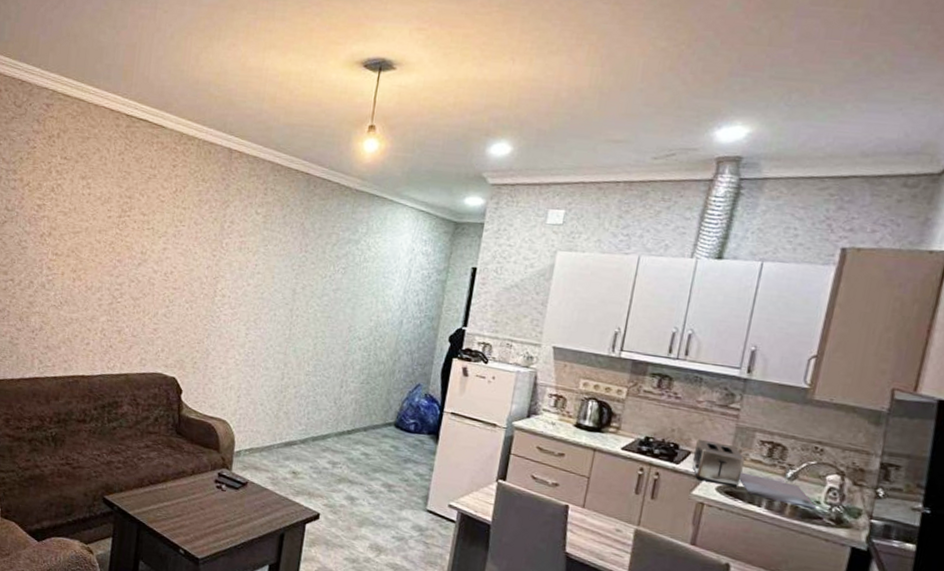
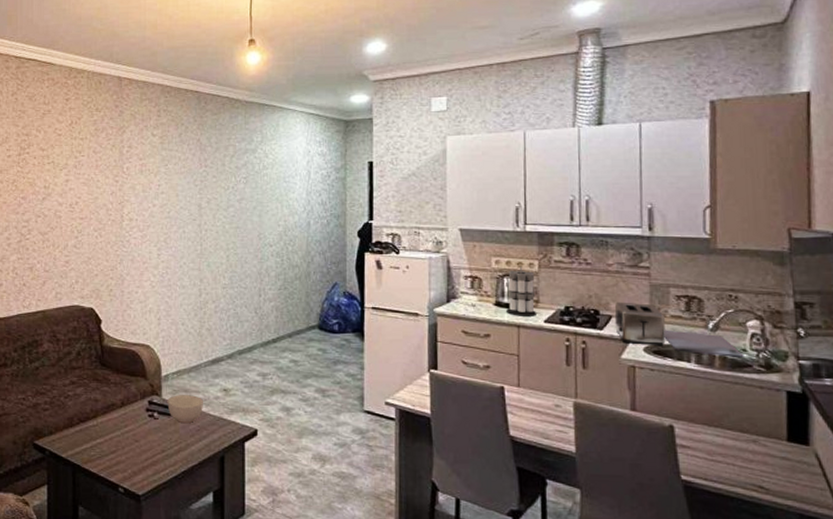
bowl: none [236,471,272,500] -> present [167,395,204,424]
spice rack: none [585,391,622,442] -> present [507,266,536,316]

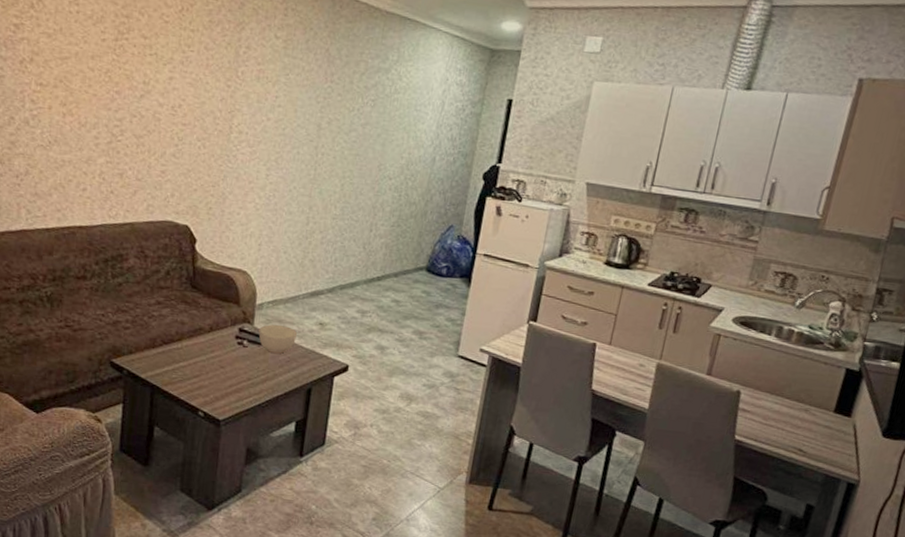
spice rack: present [507,266,536,316] -> none [614,227,650,279]
toaster: present [614,302,666,347] -> none [711,272,761,319]
cutting board: present [664,330,744,358] -> none [753,303,820,336]

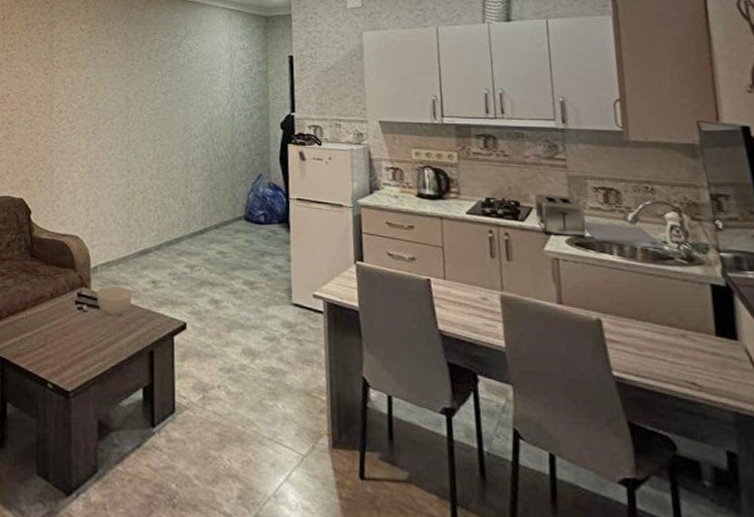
toaster: none [711,272,761,319] -> present [535,193,587,239]
cutting board: none [753,303,820,336] -> present [584,221,666,251]

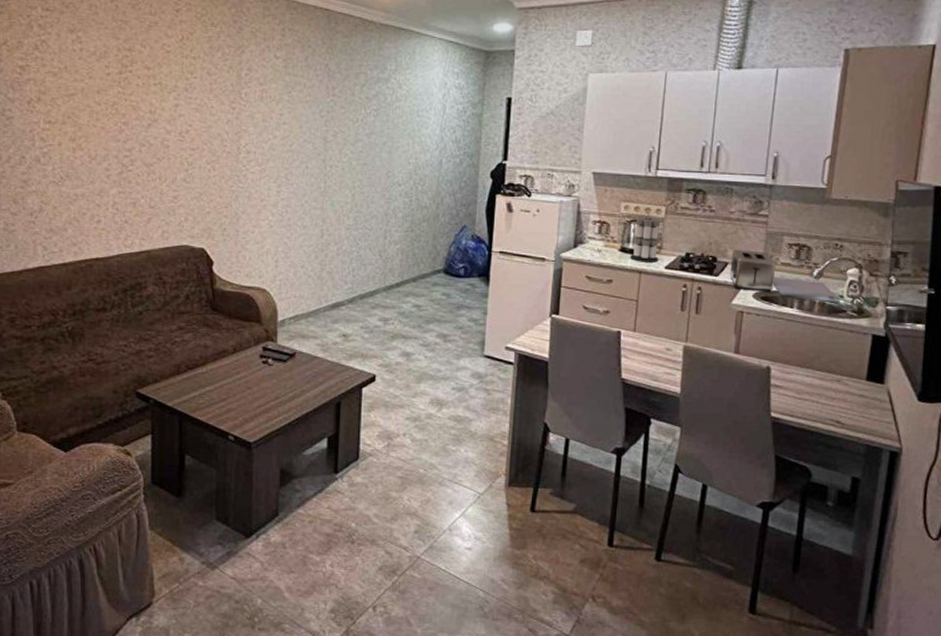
bowl: present [96,287,133,317] -> none [283,341,322,370]
spice rack: none [428,158,458,208] -> present [630,212,661,263]

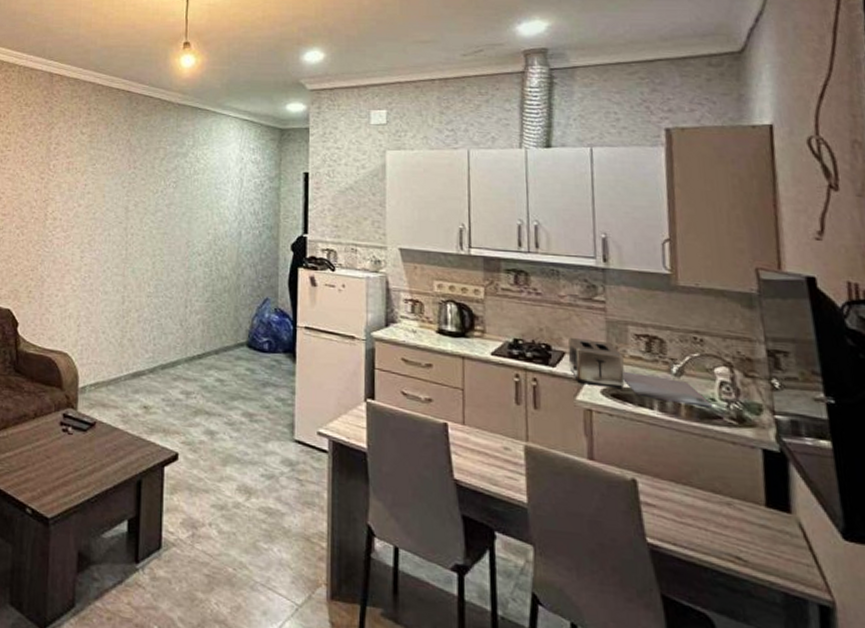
spice rack: present [630,212,661,263] -> none [450,292,482,348]

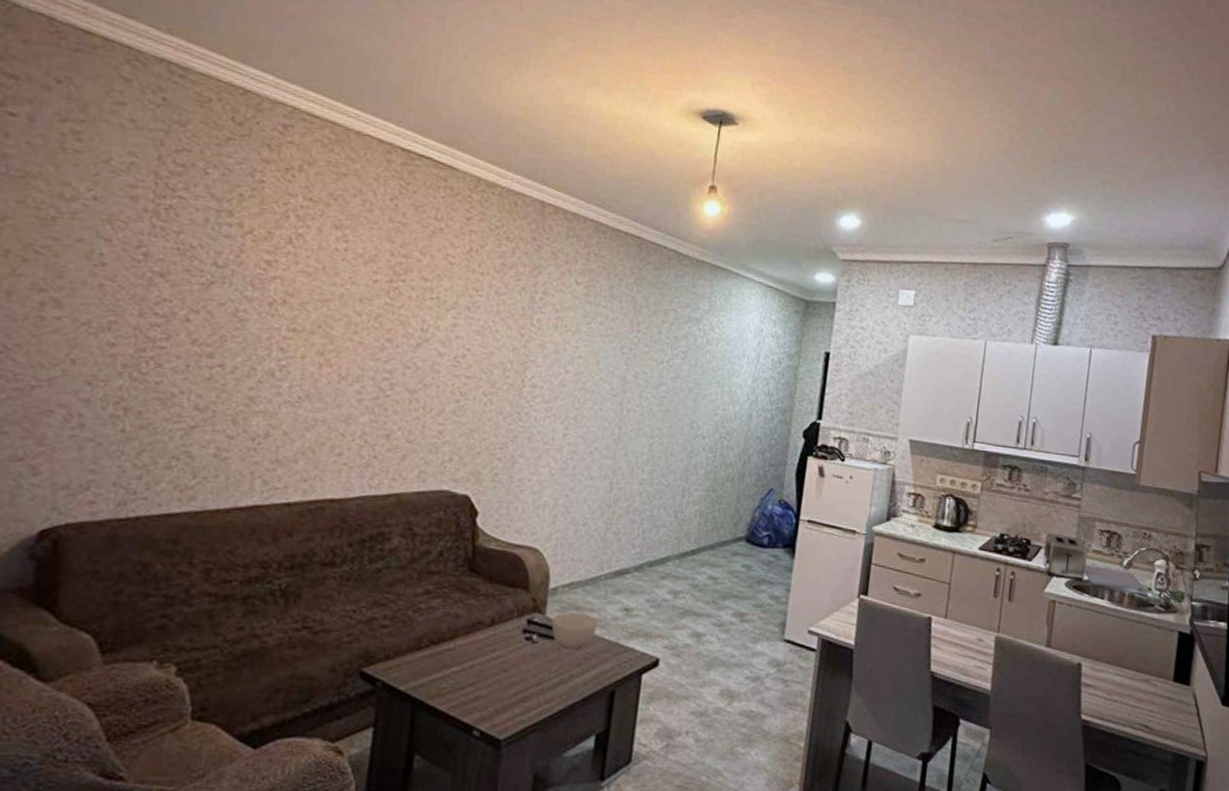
bowl: none [83,409,123,442] -> present [551,613,599,650]

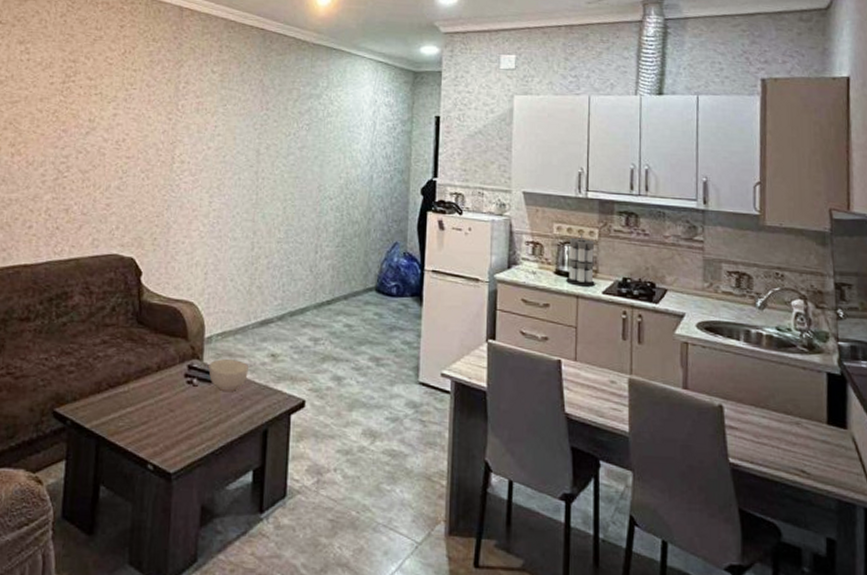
spice rack: none [944,487,977,542] -> present [566,234,595,287]
toaster: present [1043,532,1089,582] -> none [670,275,718,323]
cutting board: present [1084,564,1149,597] -> none [715,306,789,338]

